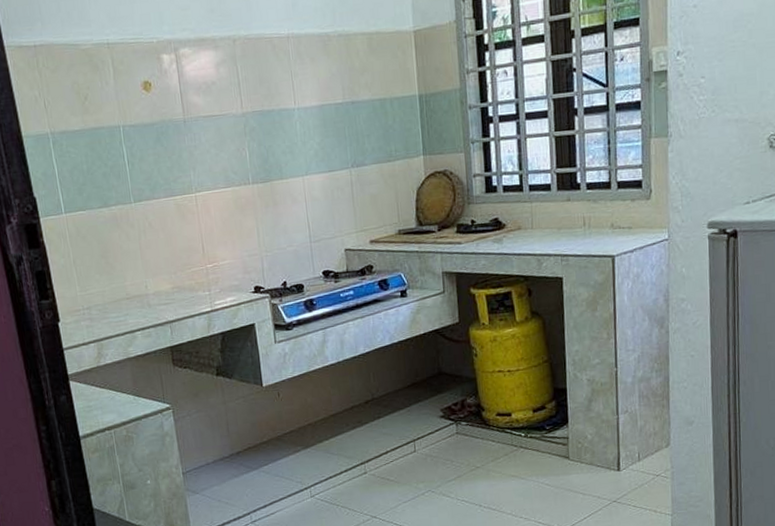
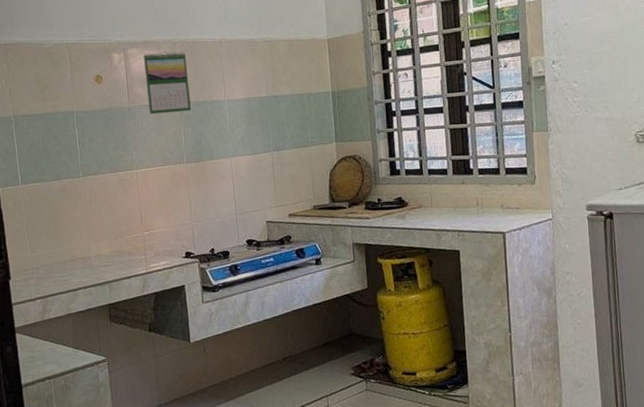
calendar: none [197,50,256,128] -> present [143,51,191,115]

